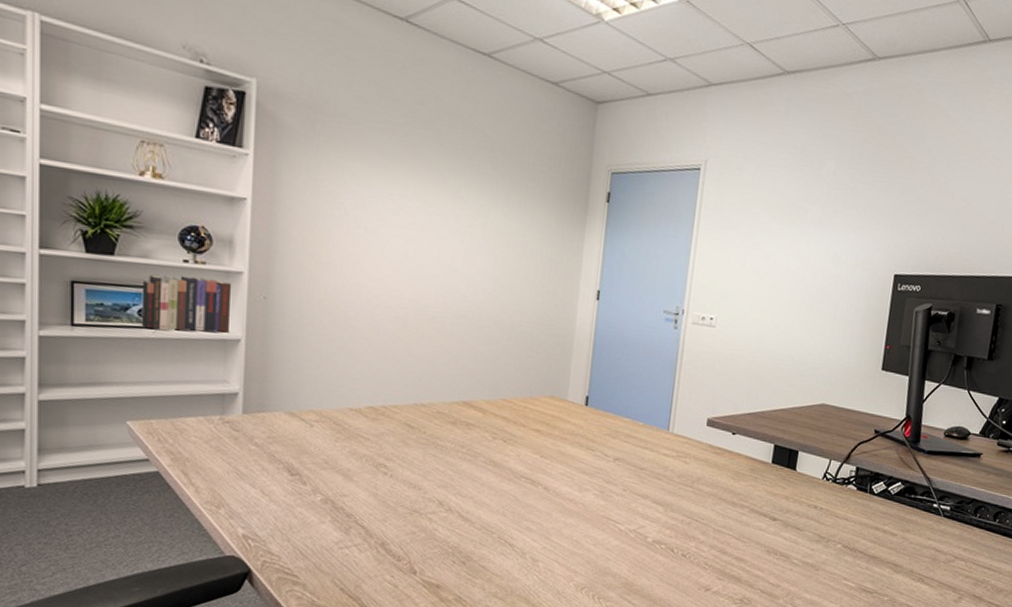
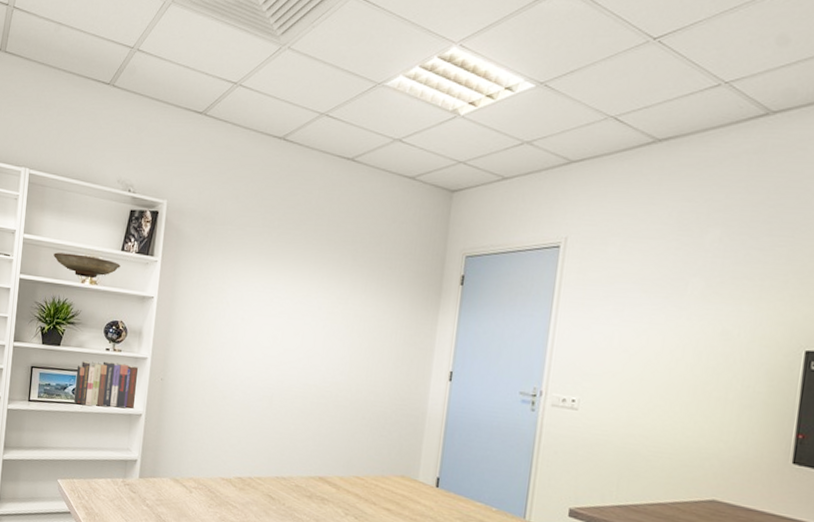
decorative bowl: none [92,133,196,171] -> present [53,252,121,279]

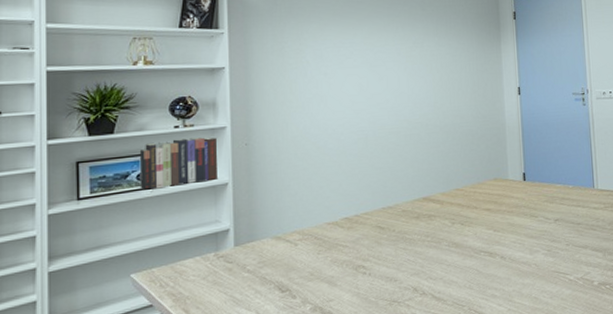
decorative bowl: present [53,252,121,279] -> none [91,37,180,60]

